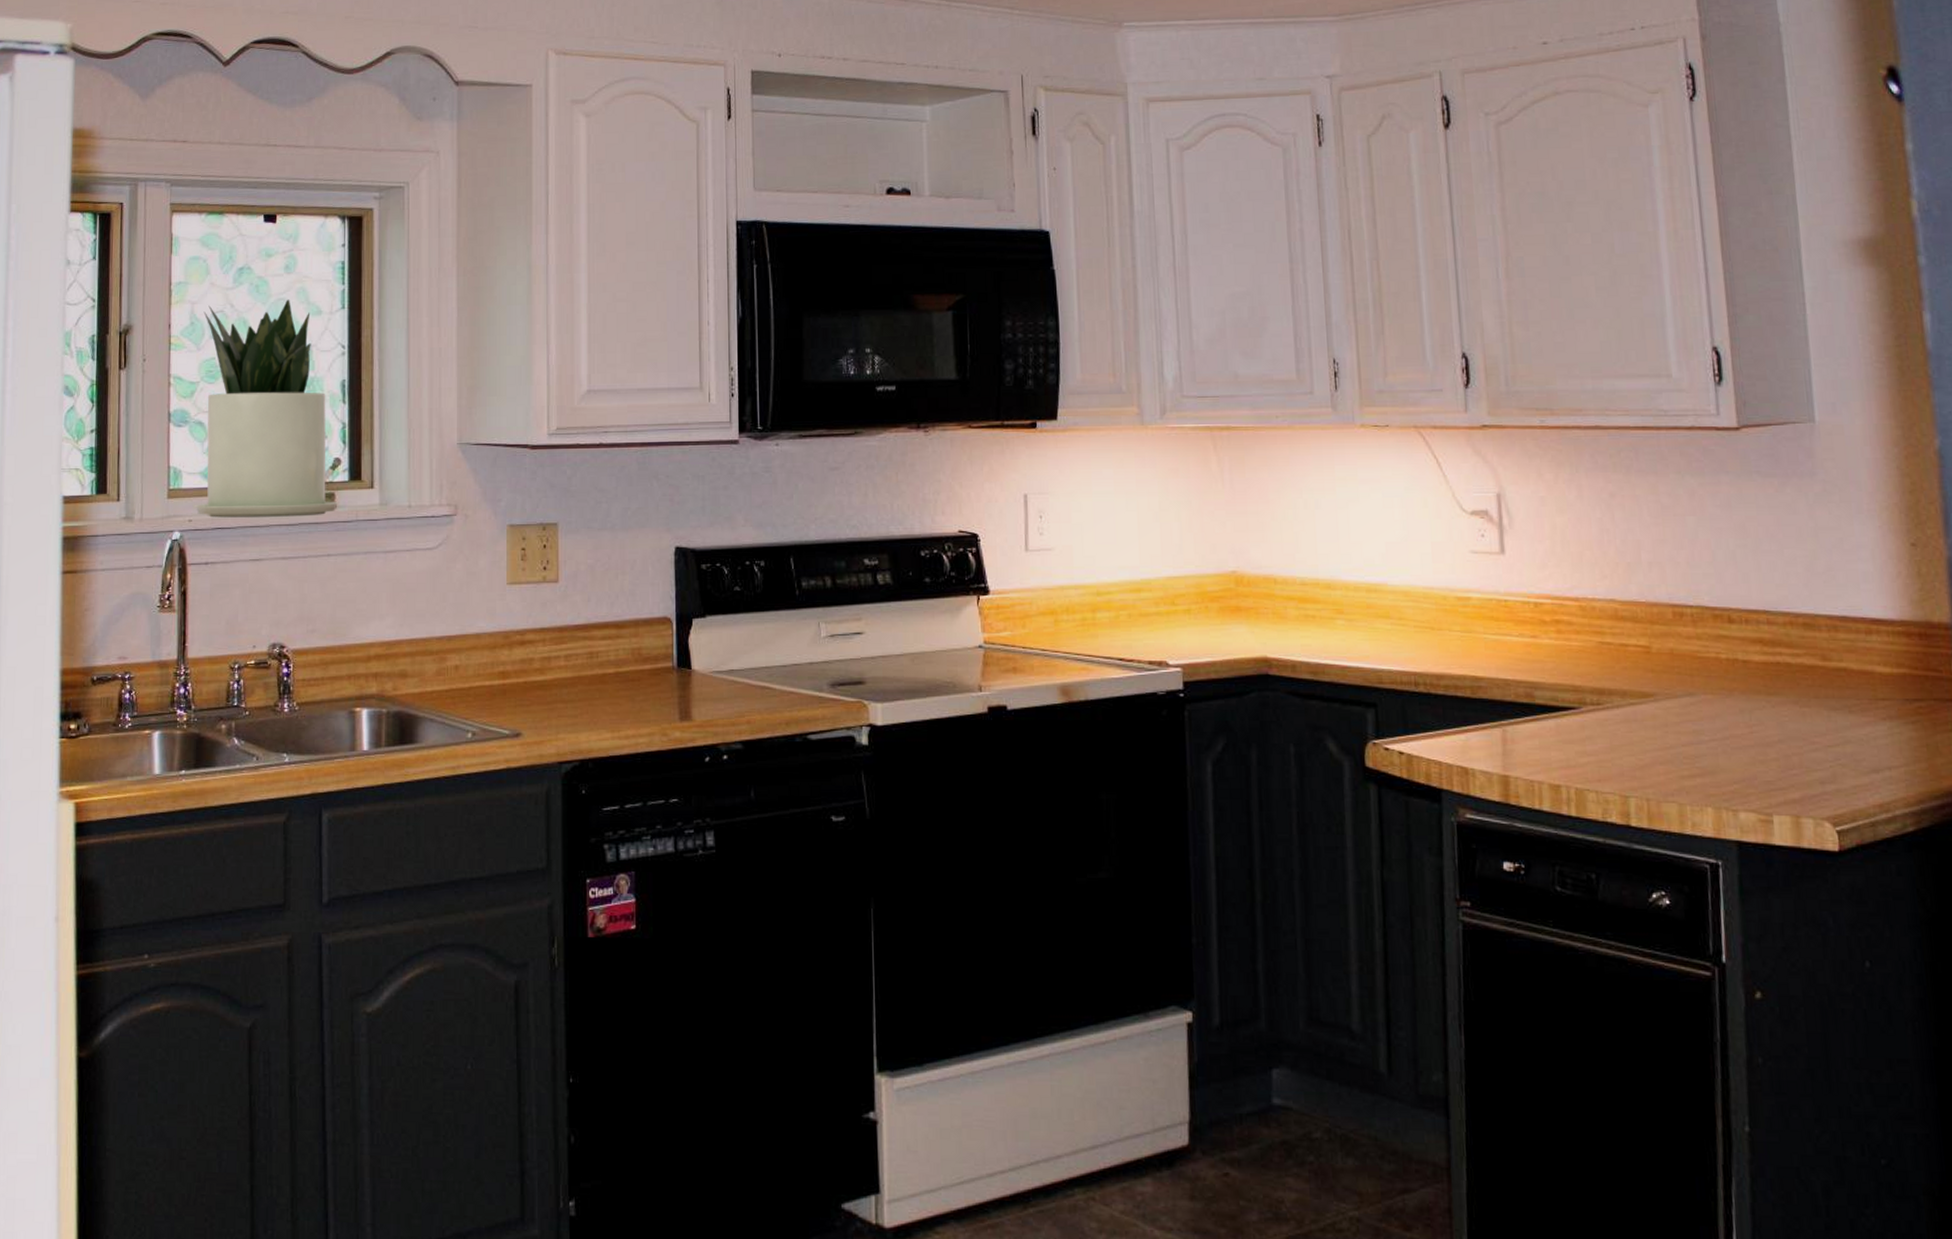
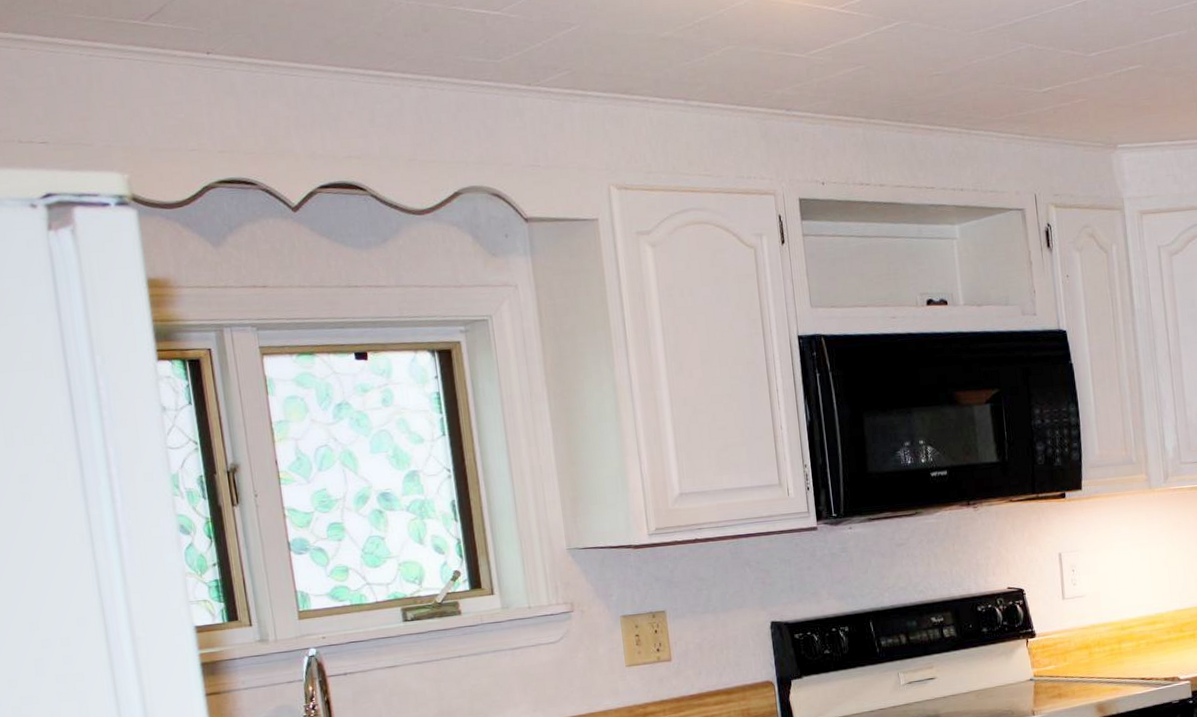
planter: present [194,299,339,518] -> none [308,430,464,633]

